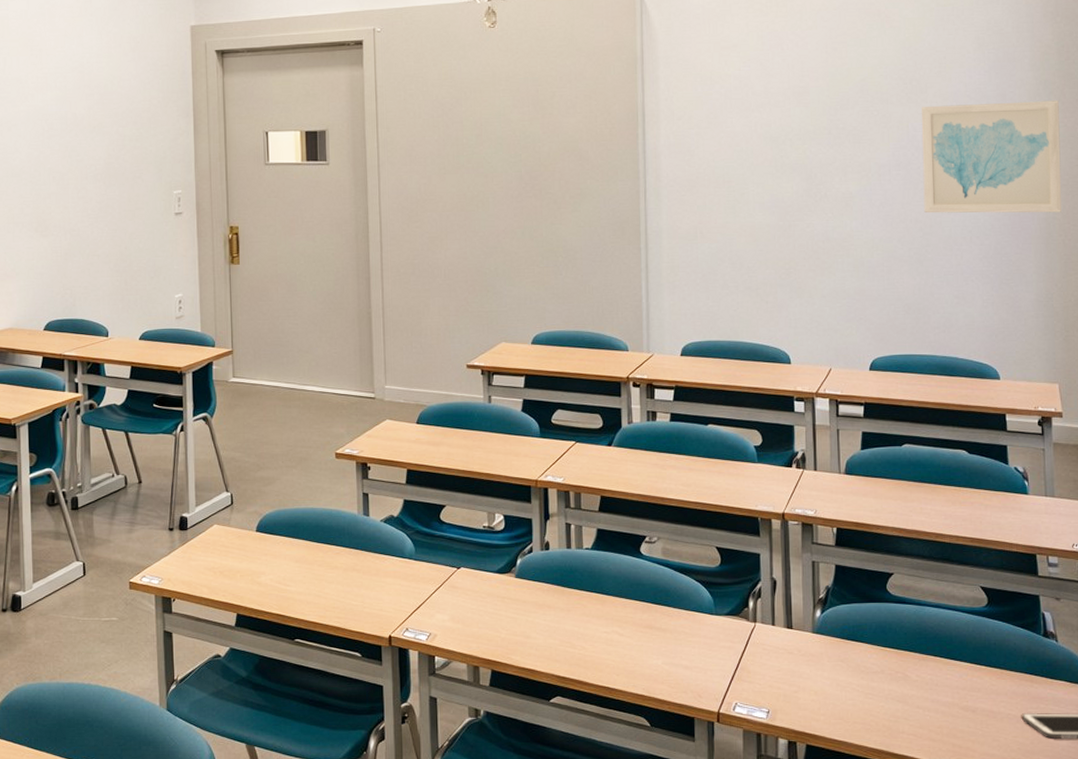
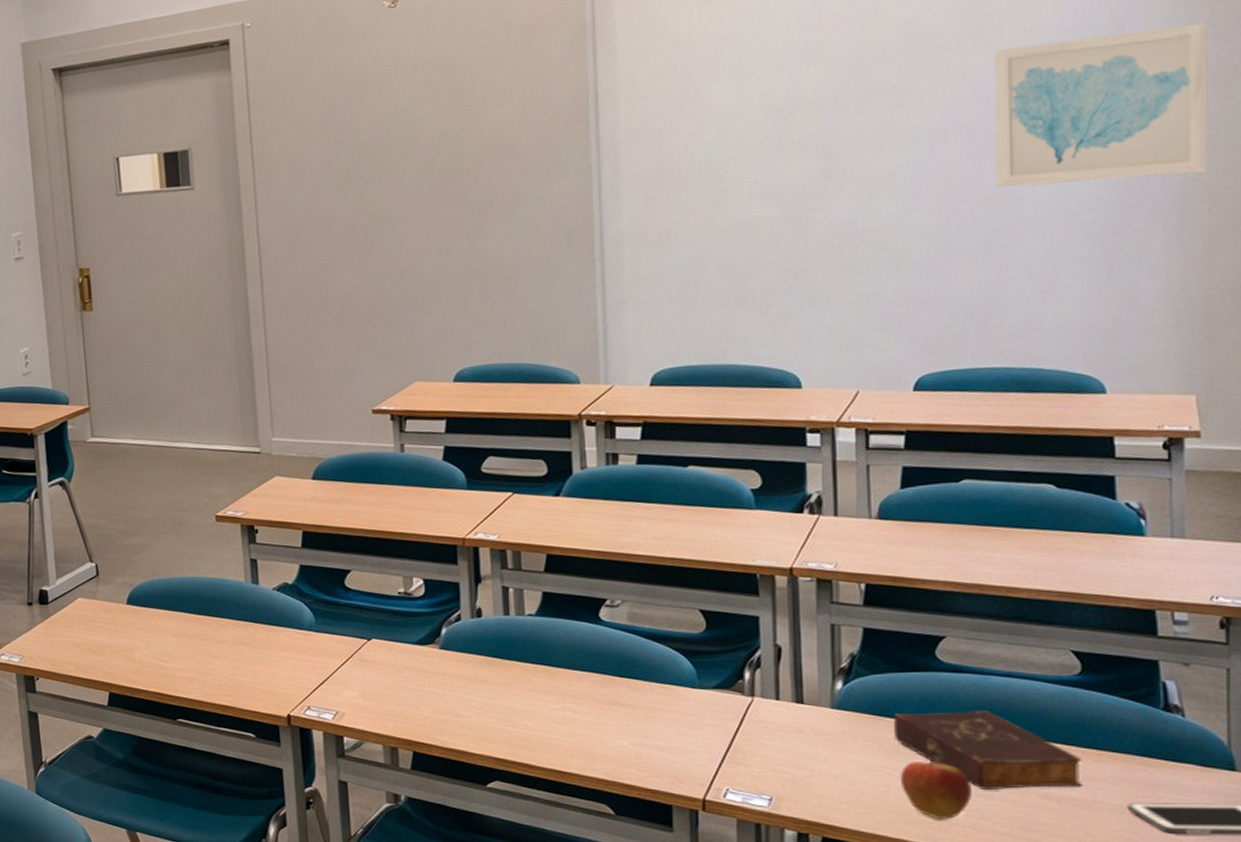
book: none [858,636,990,704] -> present [894,711,1083,791]
apple: none [863,670,914,728] -> present [901,751,973,819]

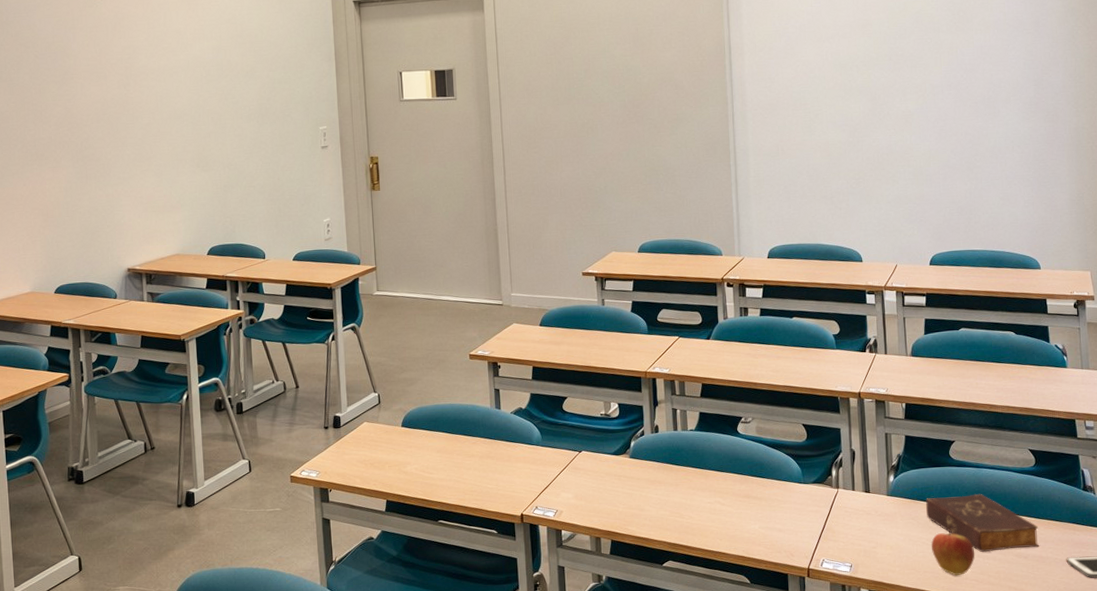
wall art: present [993,23,1209,188] -> none [968,26,1089,127]

